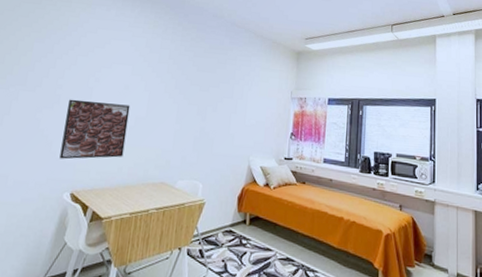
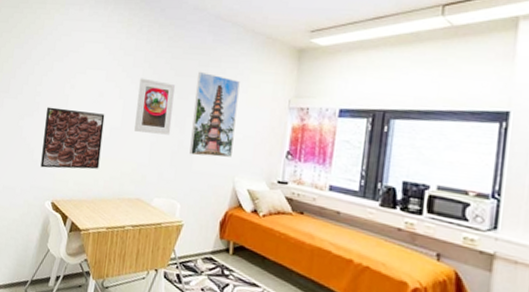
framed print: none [159,72,197,123] -> present [134,78,175,135]
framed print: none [210,67,252,140] -> present [189,71,240,157]

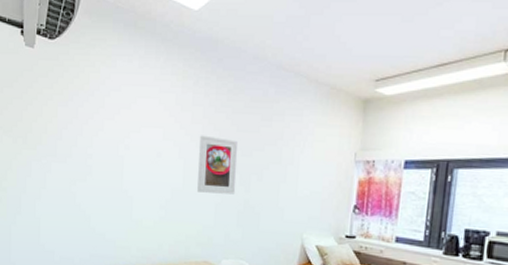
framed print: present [40,107,105,170] -> none [99,170,165,236]
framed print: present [189,71,240,157] -> none [256,126,305,215]

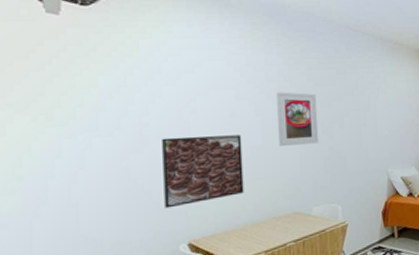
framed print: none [99,170,165,236] -> present [162,135,244,209]

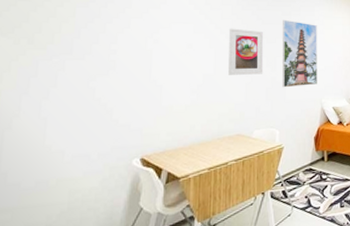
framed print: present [162,135,244,209] -> none [123,63,196,126]
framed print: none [337,79,382,158] -> present [282,19,317,88]

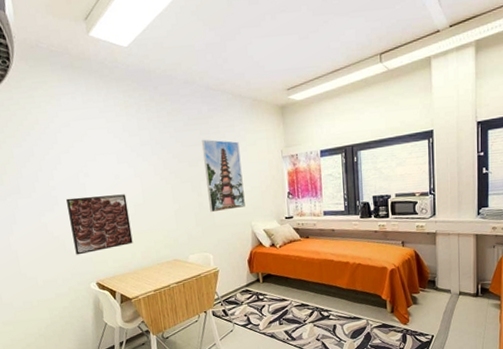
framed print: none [123,63,196,126] -> present [66,194,133,255]
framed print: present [228,28,264,75] -> none [149,154,190,203]

